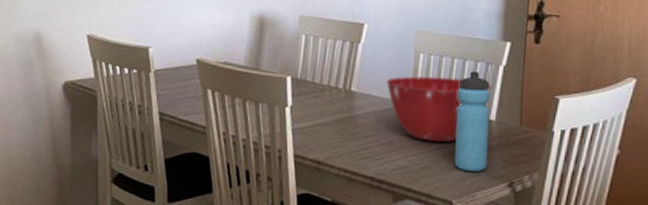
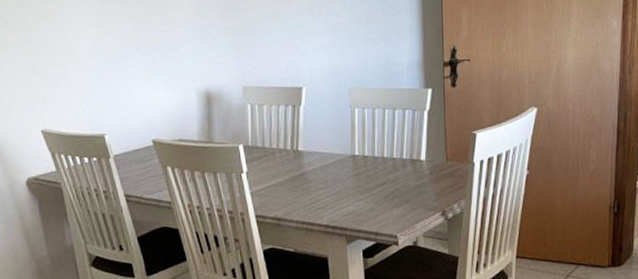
mixing bowl: present [386,76,492,142] -> none [328,127,420,186]
water bottle: present [454,71,490,172] -> none [391,118,423,207]

